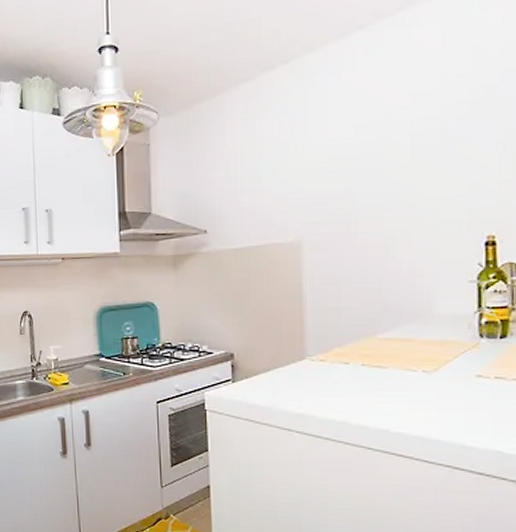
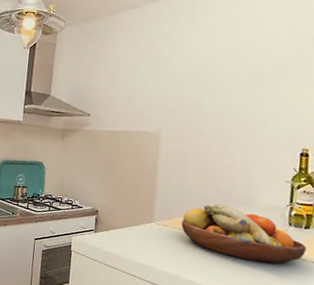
fruit bowl: none [342,323,505,388] -> present [181,204,306,264]

